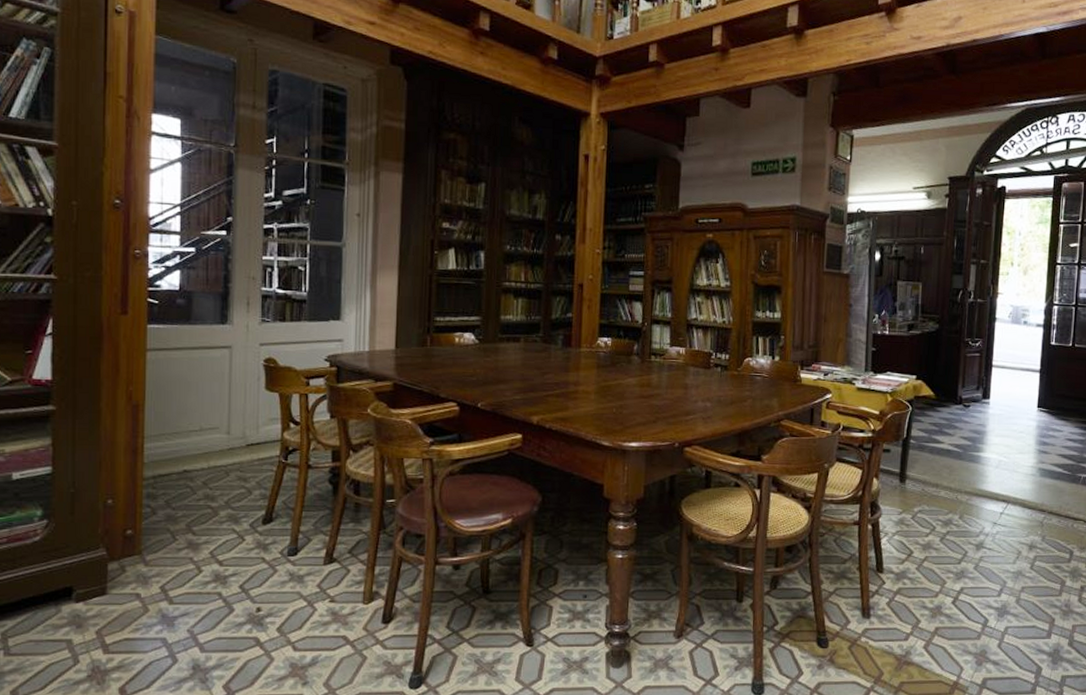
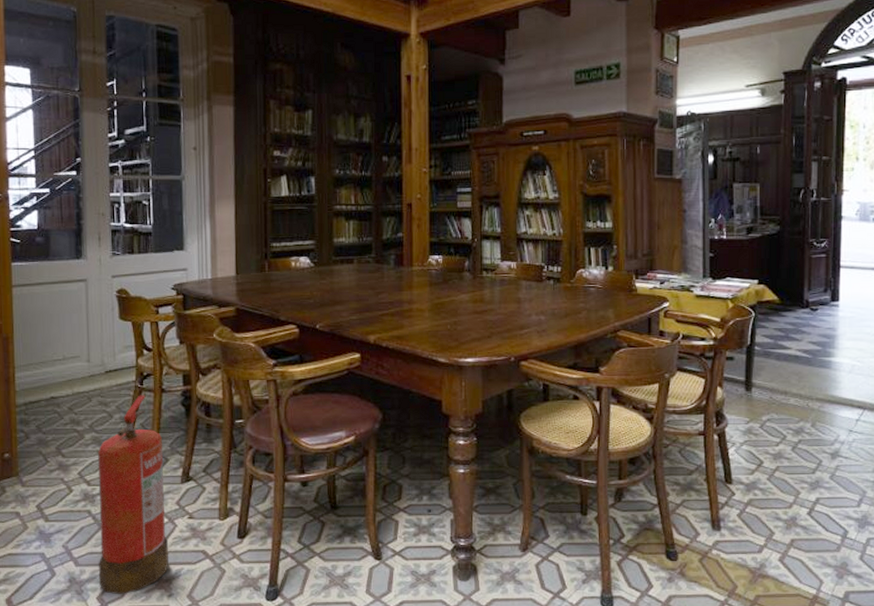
fire extinguisher: none [227,471,307,683] -> present [98,395,169,595]

